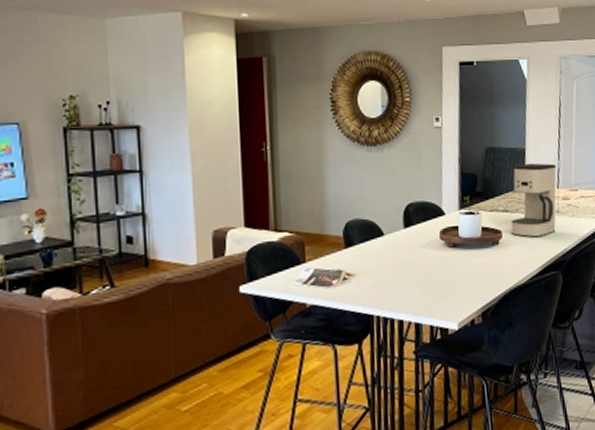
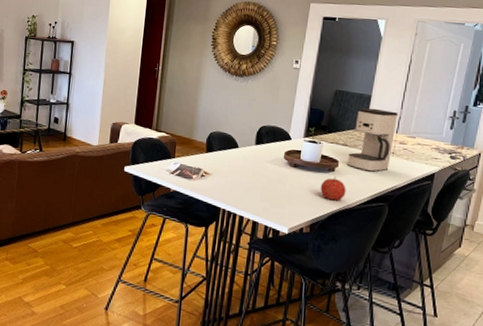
fruit: none [486,250,515,279] -> present [320,177,346,201]

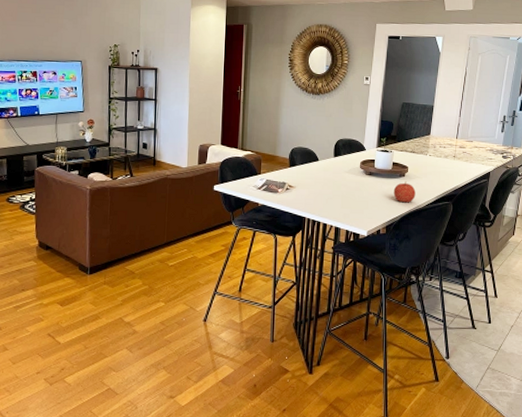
coffee maker: present [346,108,399,172] -> none [415,117,457,175]

